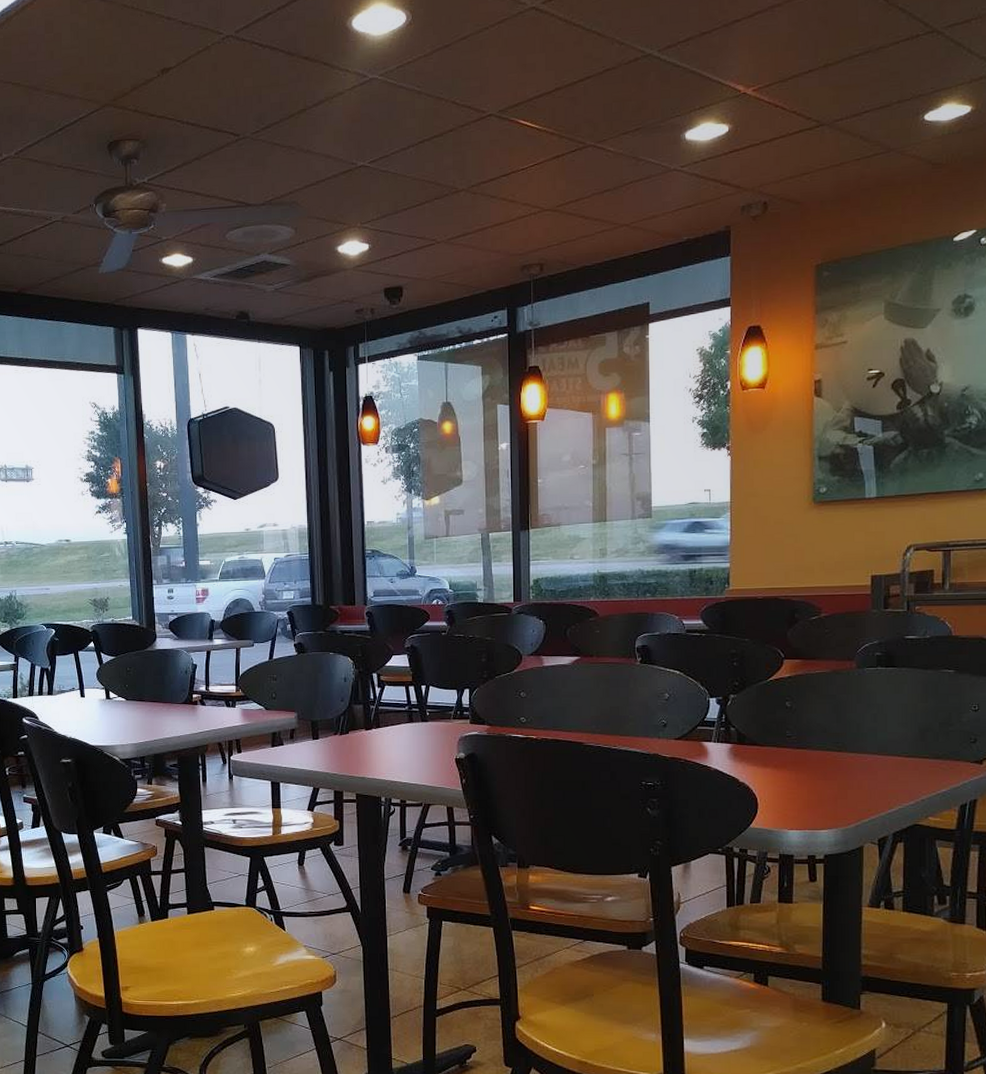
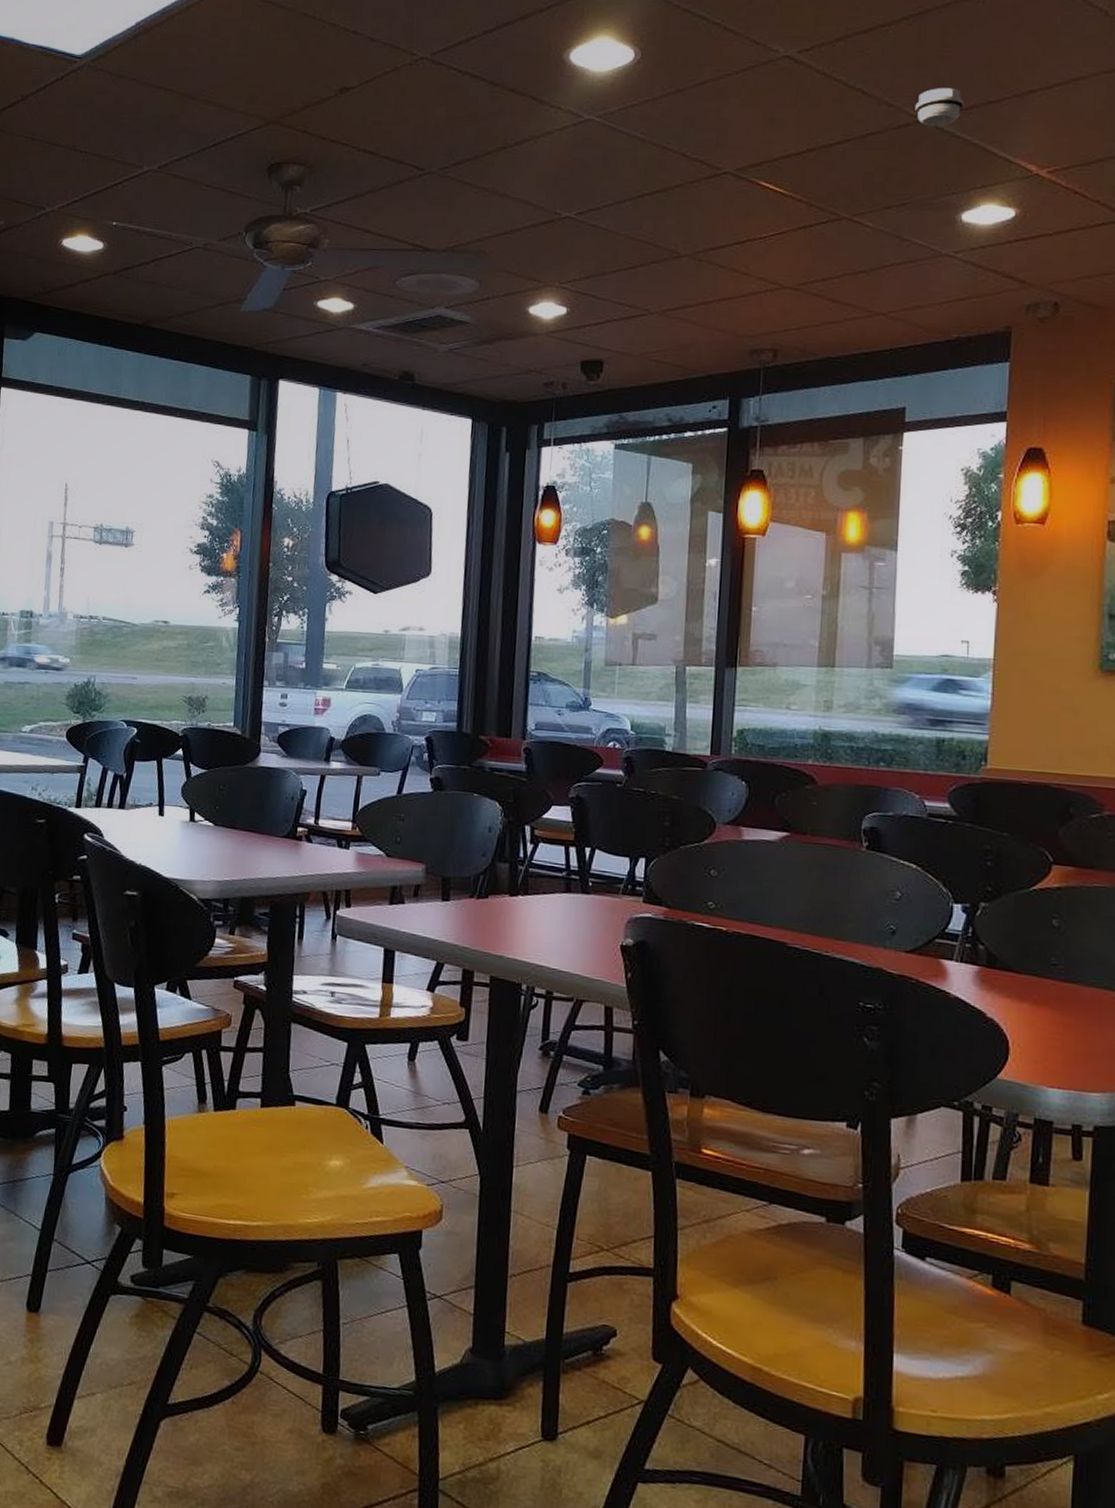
smoke detector: none [642,23,682,59] -> present [915,88,964,126]

